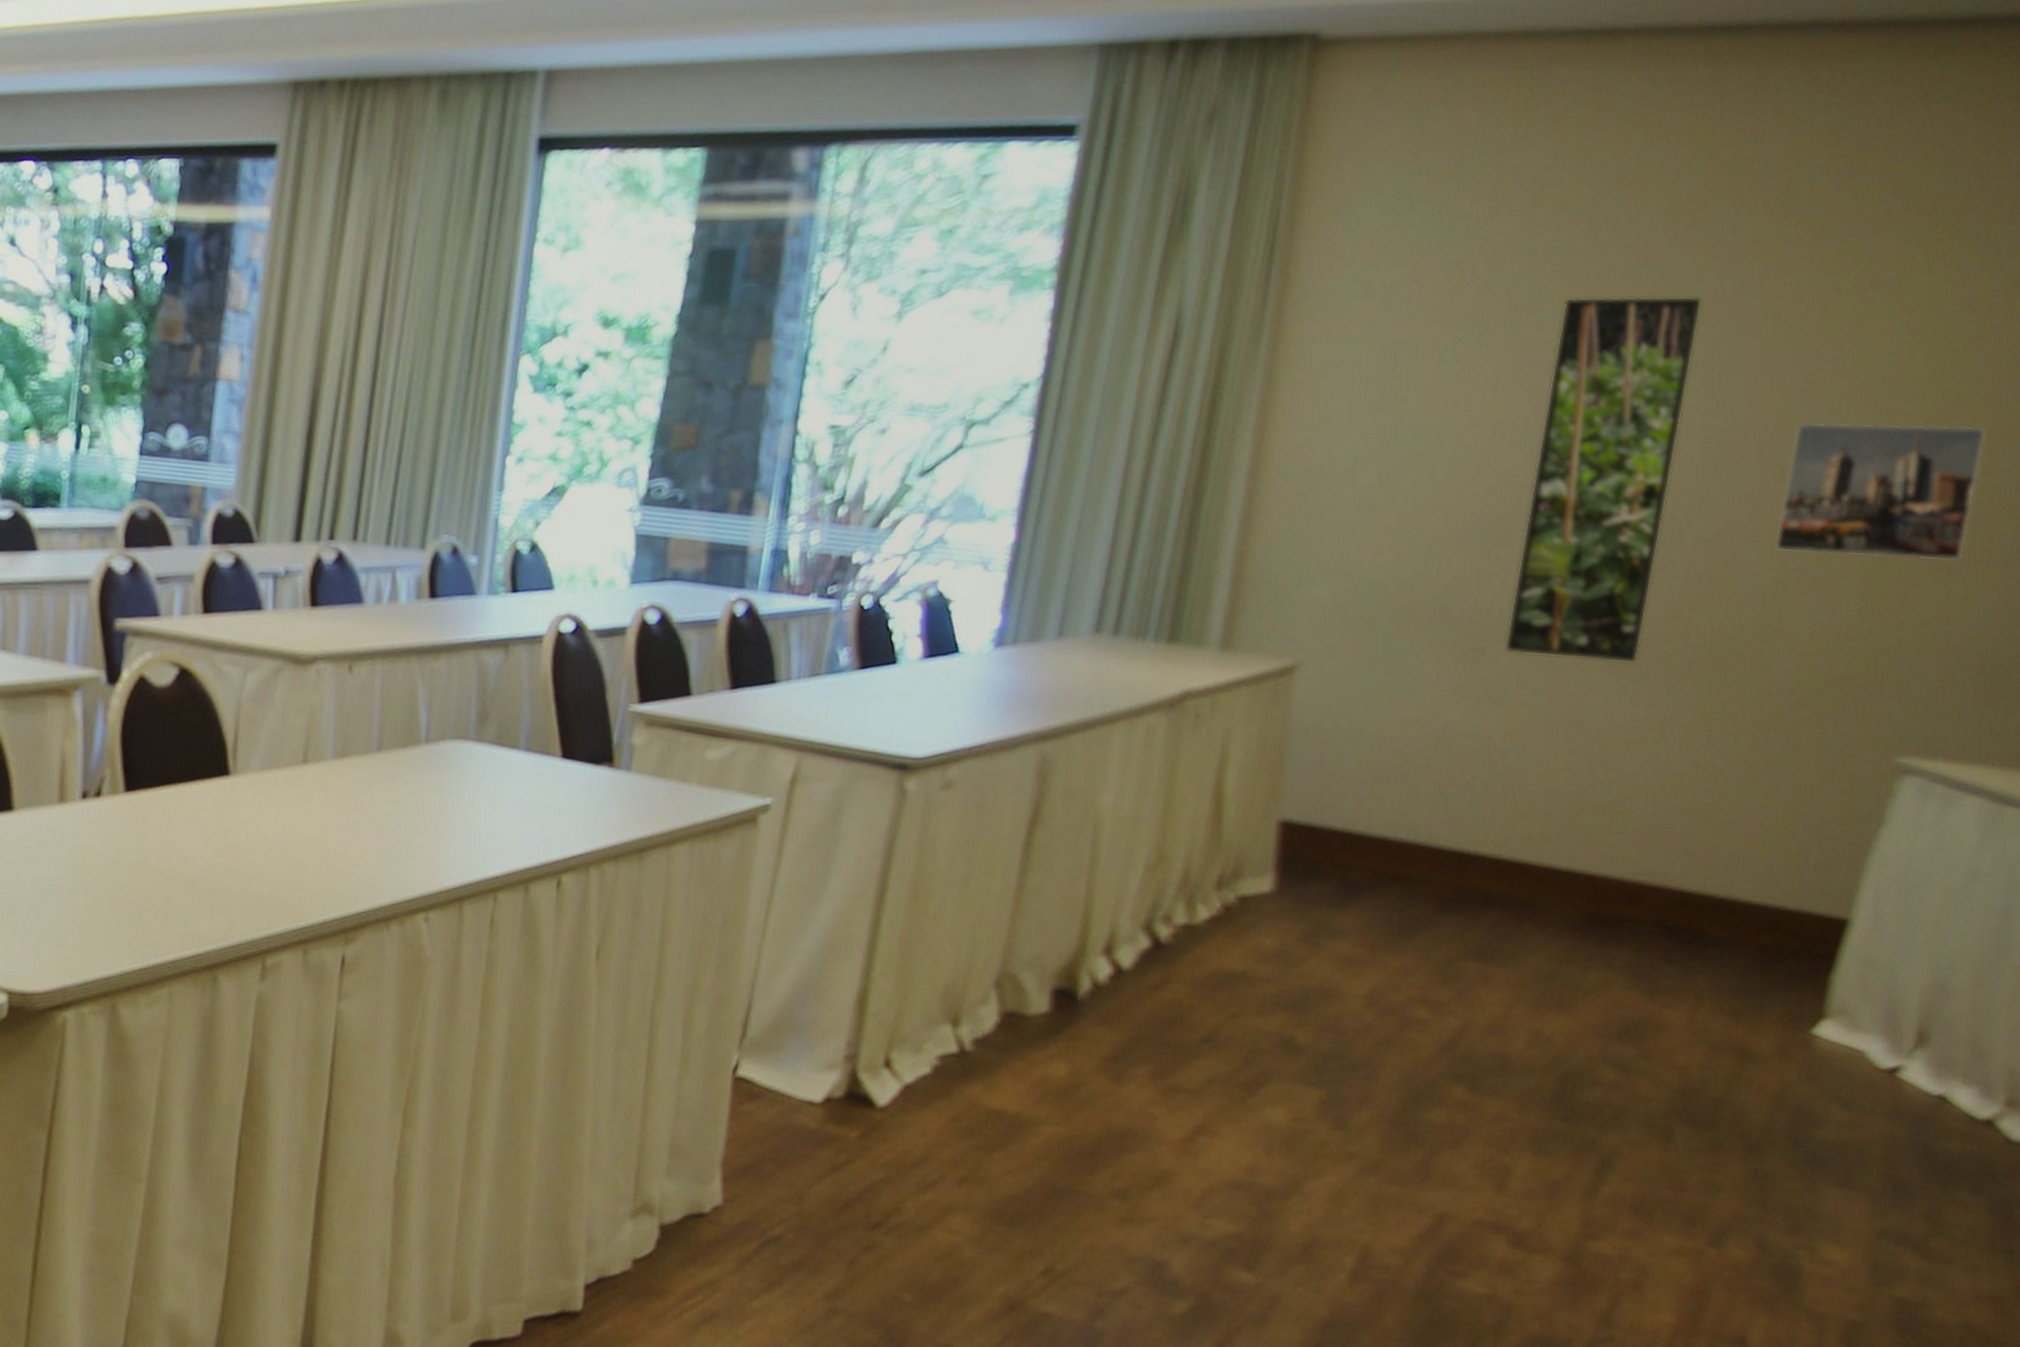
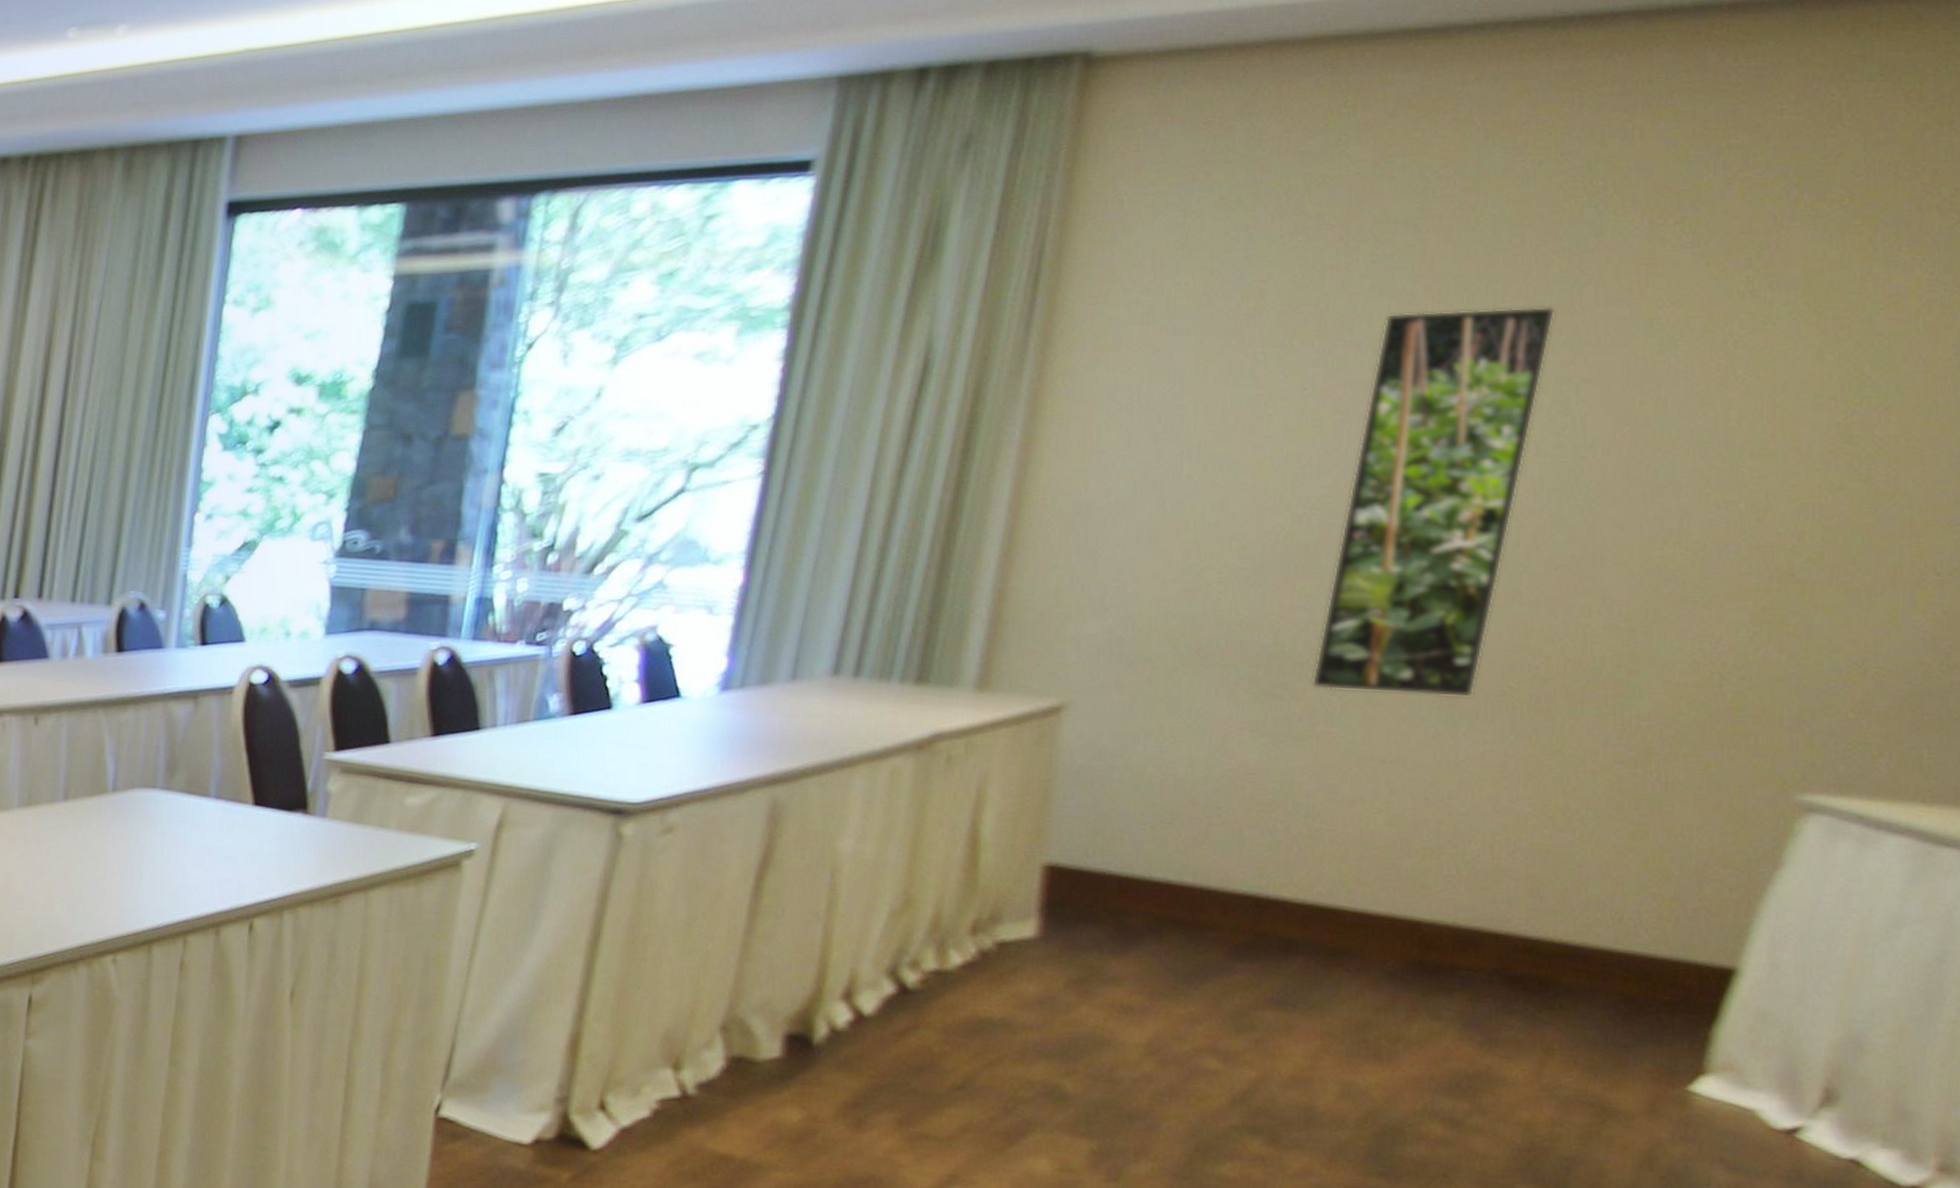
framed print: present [1774,422,1987,562] -> none [1644,433,1919,582]

